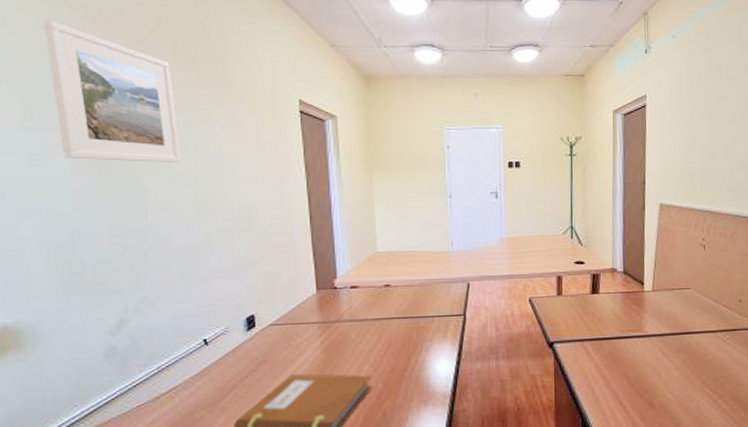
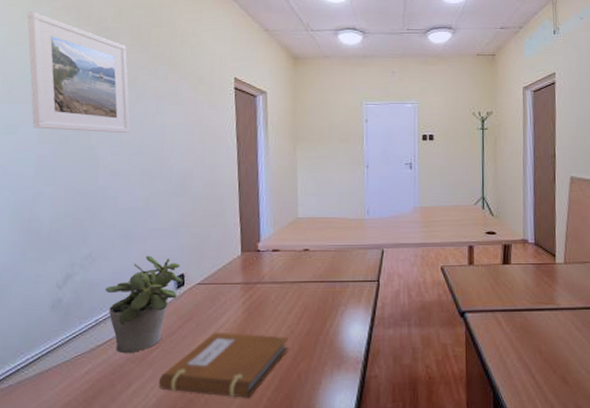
potted plant: none [166,296,254,401] -> present [105,255,183,354]

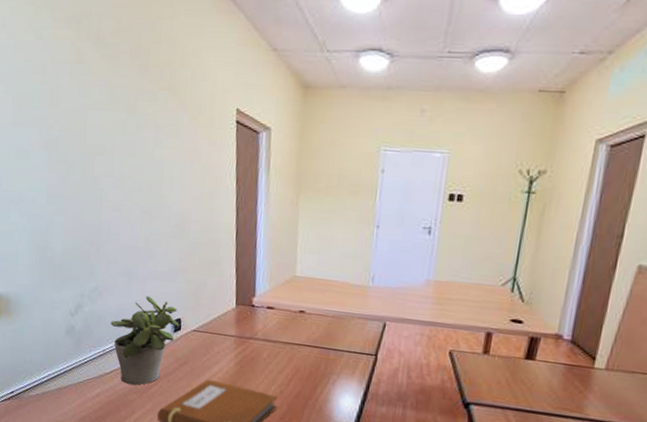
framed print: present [27,12,130,134] -> none [31,23,131,167]

